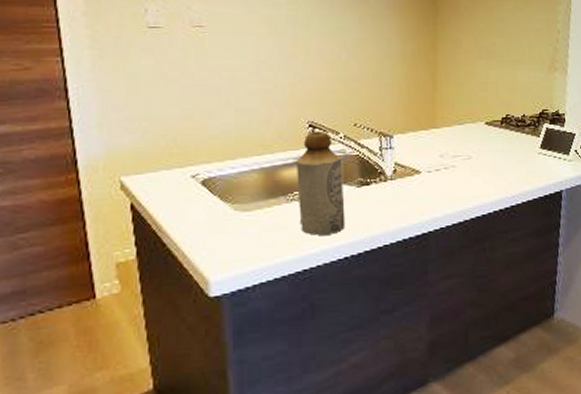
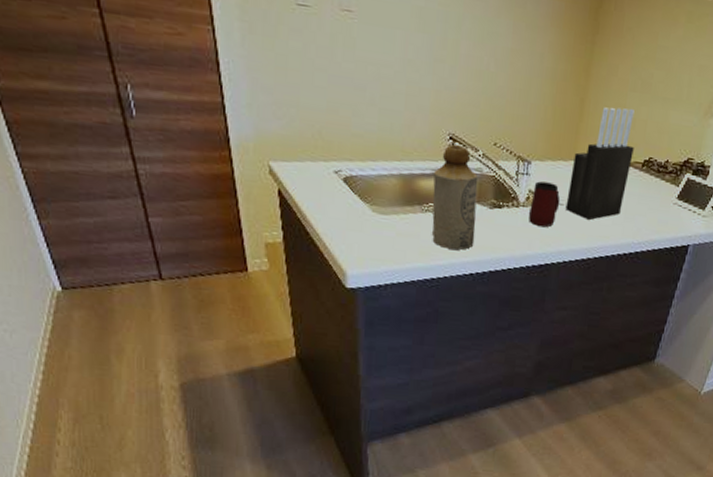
mug: none [398,152,428,196] -> present [529,181,561,227]
knife block: none [433,73,491,182] -> present [565,107,634,220]

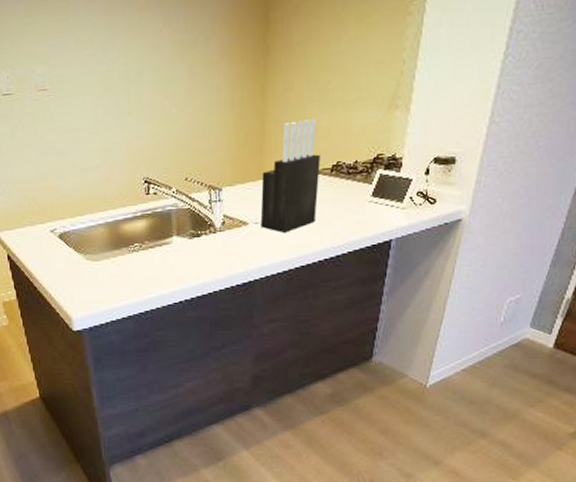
bottle: present [432,144,478,250] -> none [135,186,180,282]
mug: present [529,181,561,227] -> none [227,204,255,247]

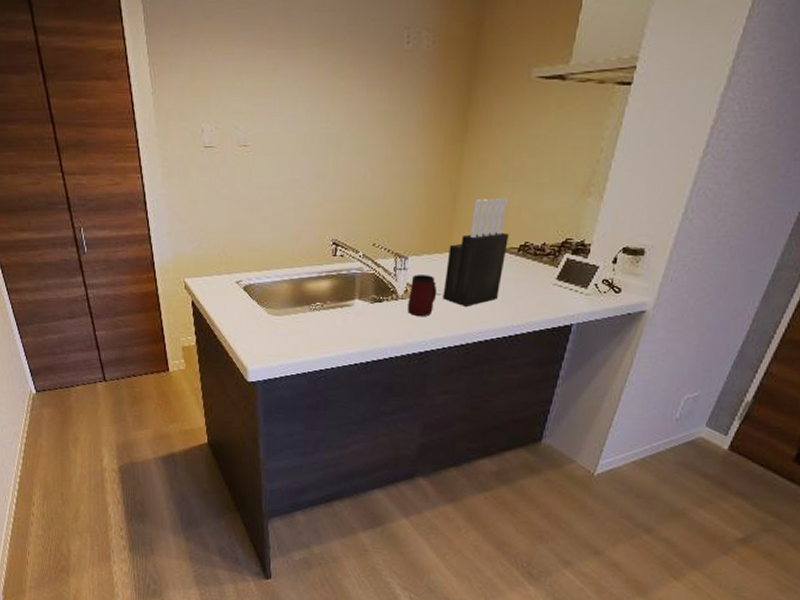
mug: none [227,204,255,247] -> present [408,274,437,316]

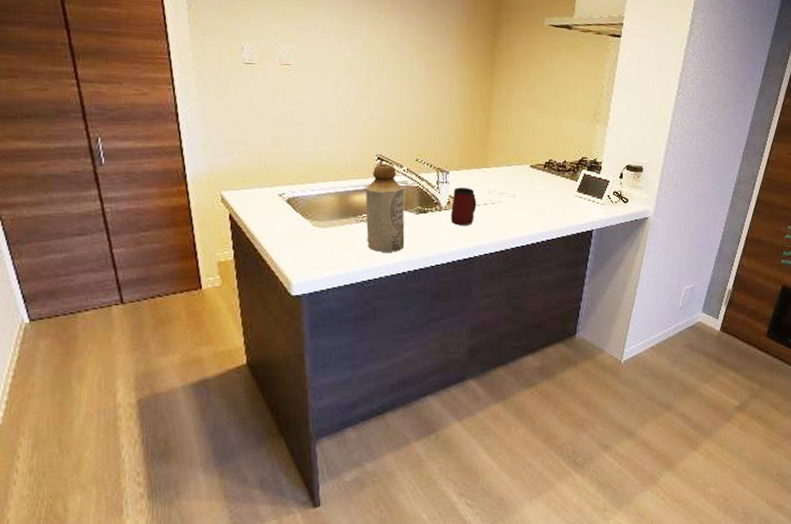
bottle: none [319,248,359,343] -> present [365,163,405,252]
knife block: present [442,197,509,306] -> none [482,121,535,216]

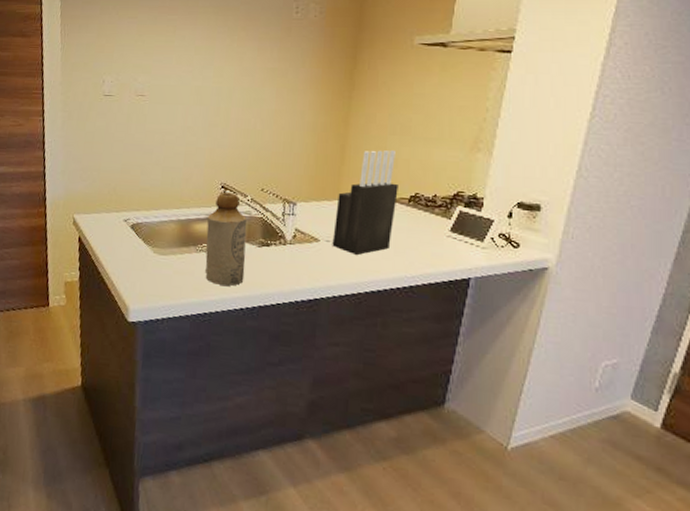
mug: present [451,187,477,225] -> none [296,220,327,262]
knife block: none [482,121,535,216] -> present [332,149,398,255]

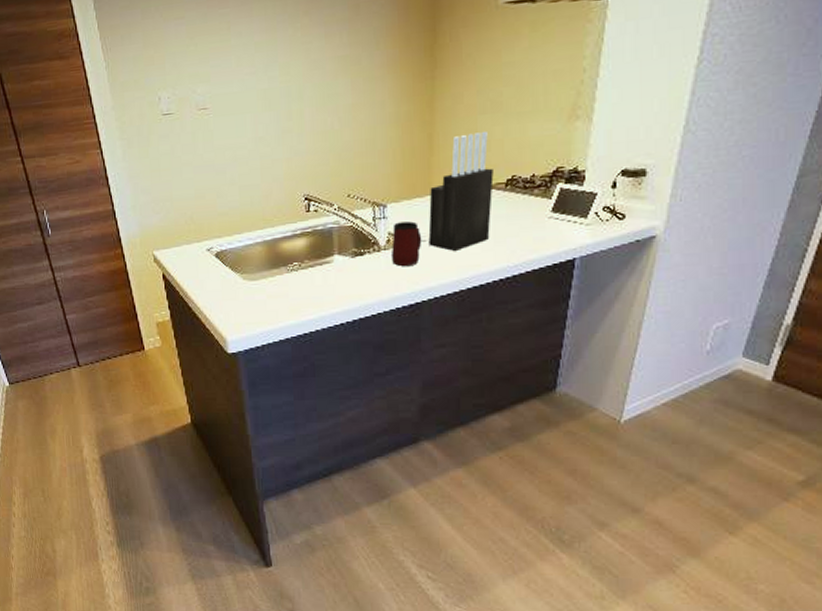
bottle: present [205,192,247,286] -> none [295,203,341,303]
mug: none [296,220,327,262] -> present [392,221,422,266]

